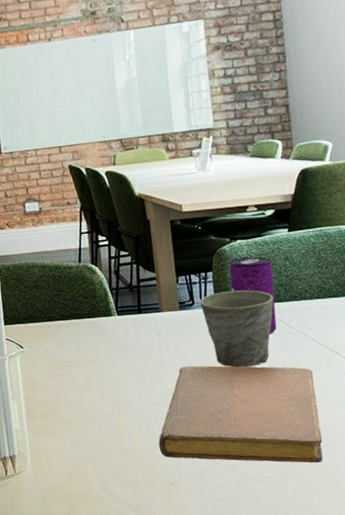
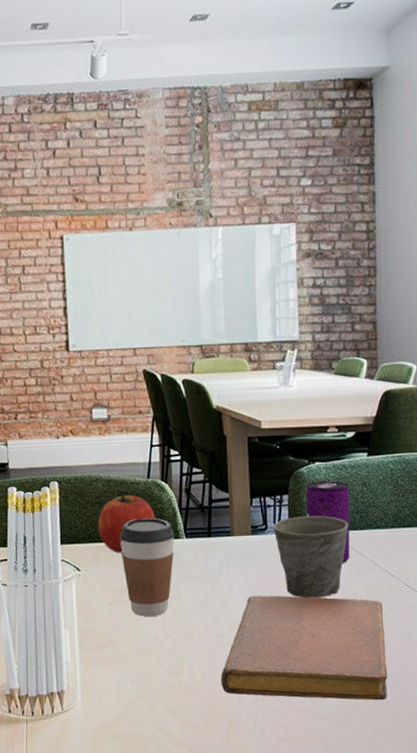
apple: none [36,275,88,332] -> present [98,491,155,554]
coffee cup: none [56,298,108,388] -> present [119,517,175,616]

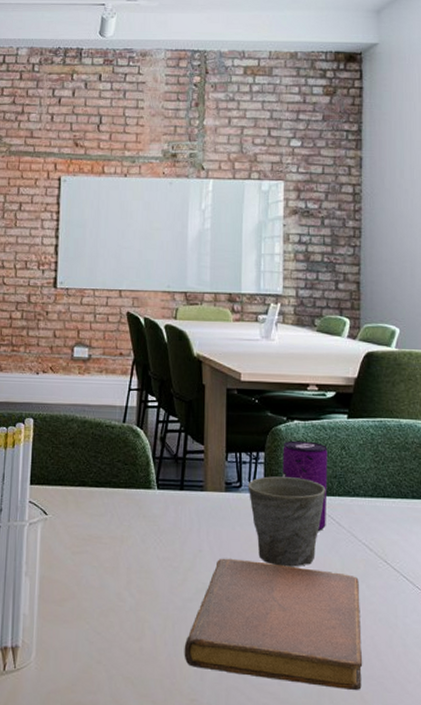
apple: present [98,491,155,554] -> none [69,434,128,500]
coffee cup: present [119,517,175,616] -> none [89,463,147,571]

